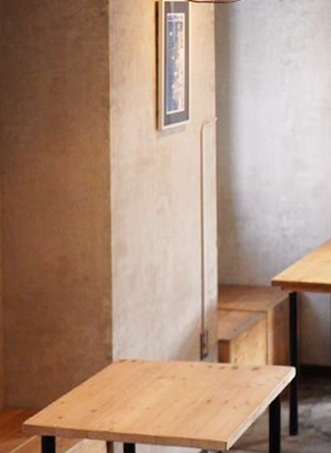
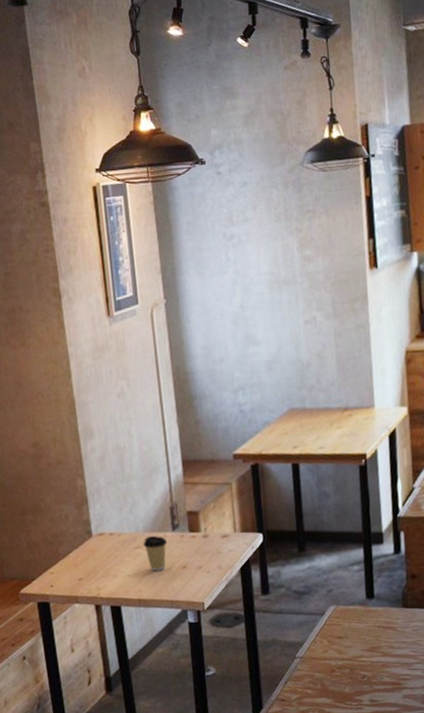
coffee cup: none [167,364,194,405] -> present [143,535,168,572]

